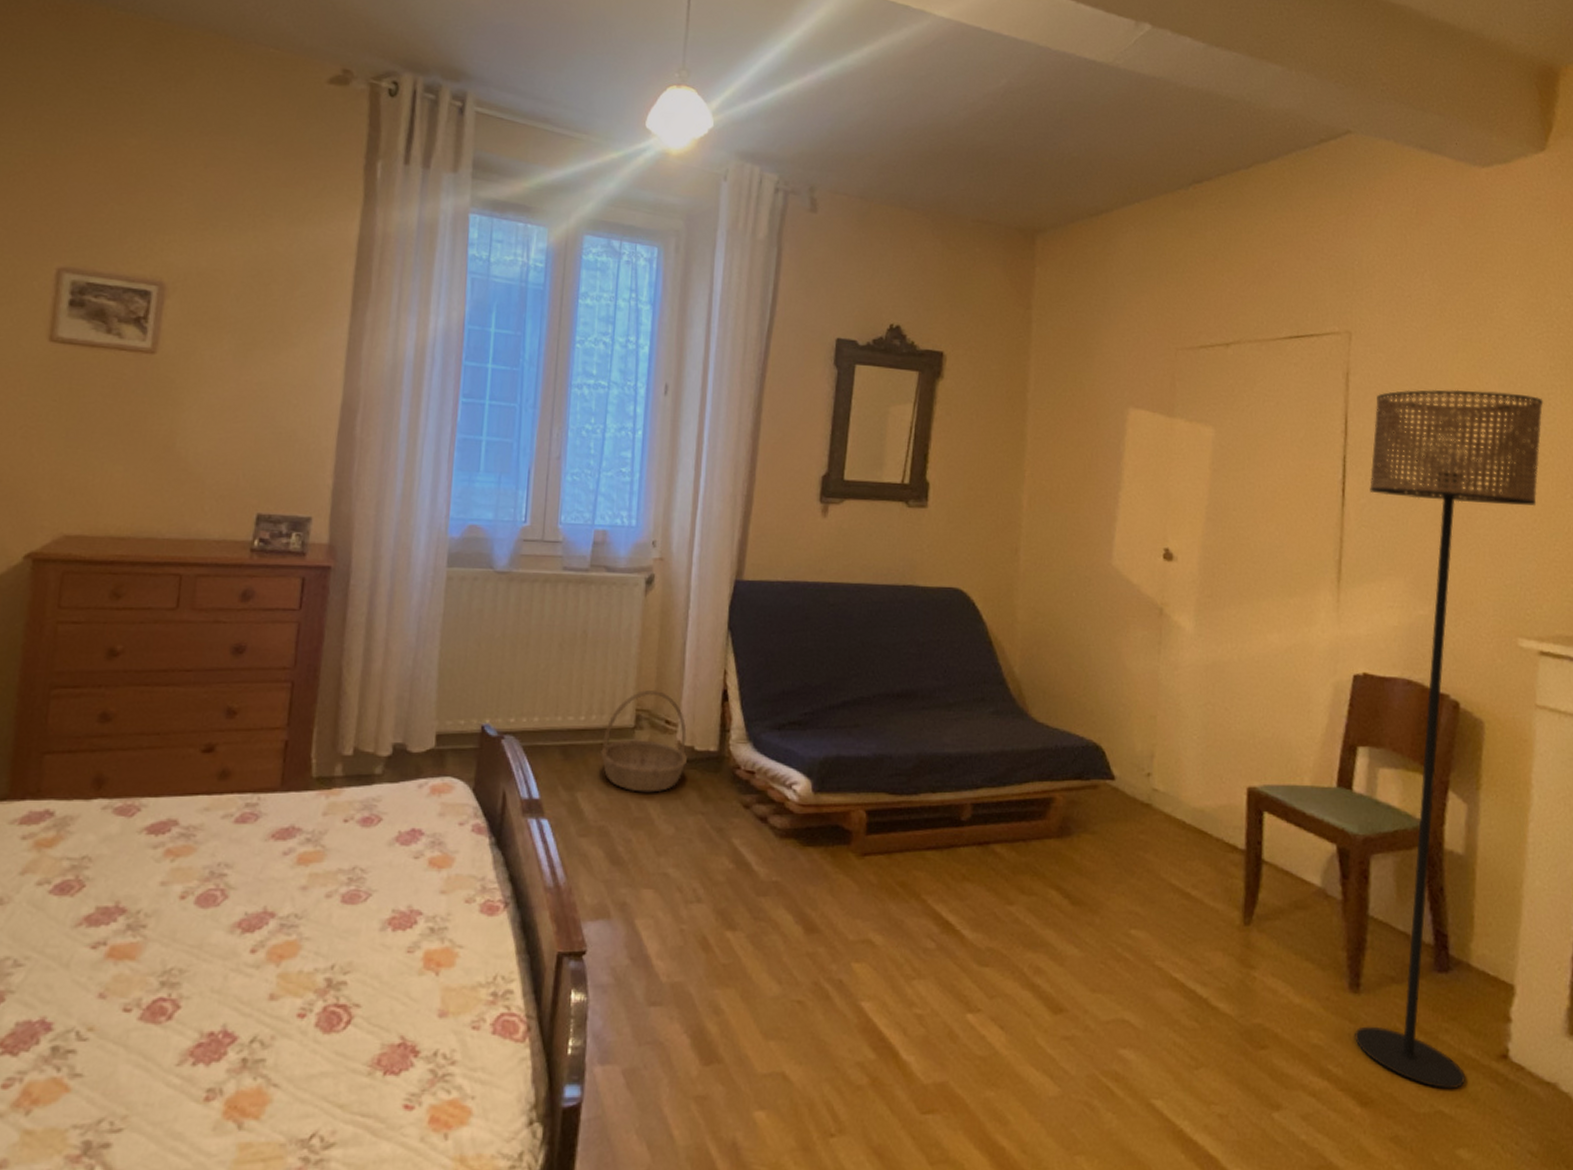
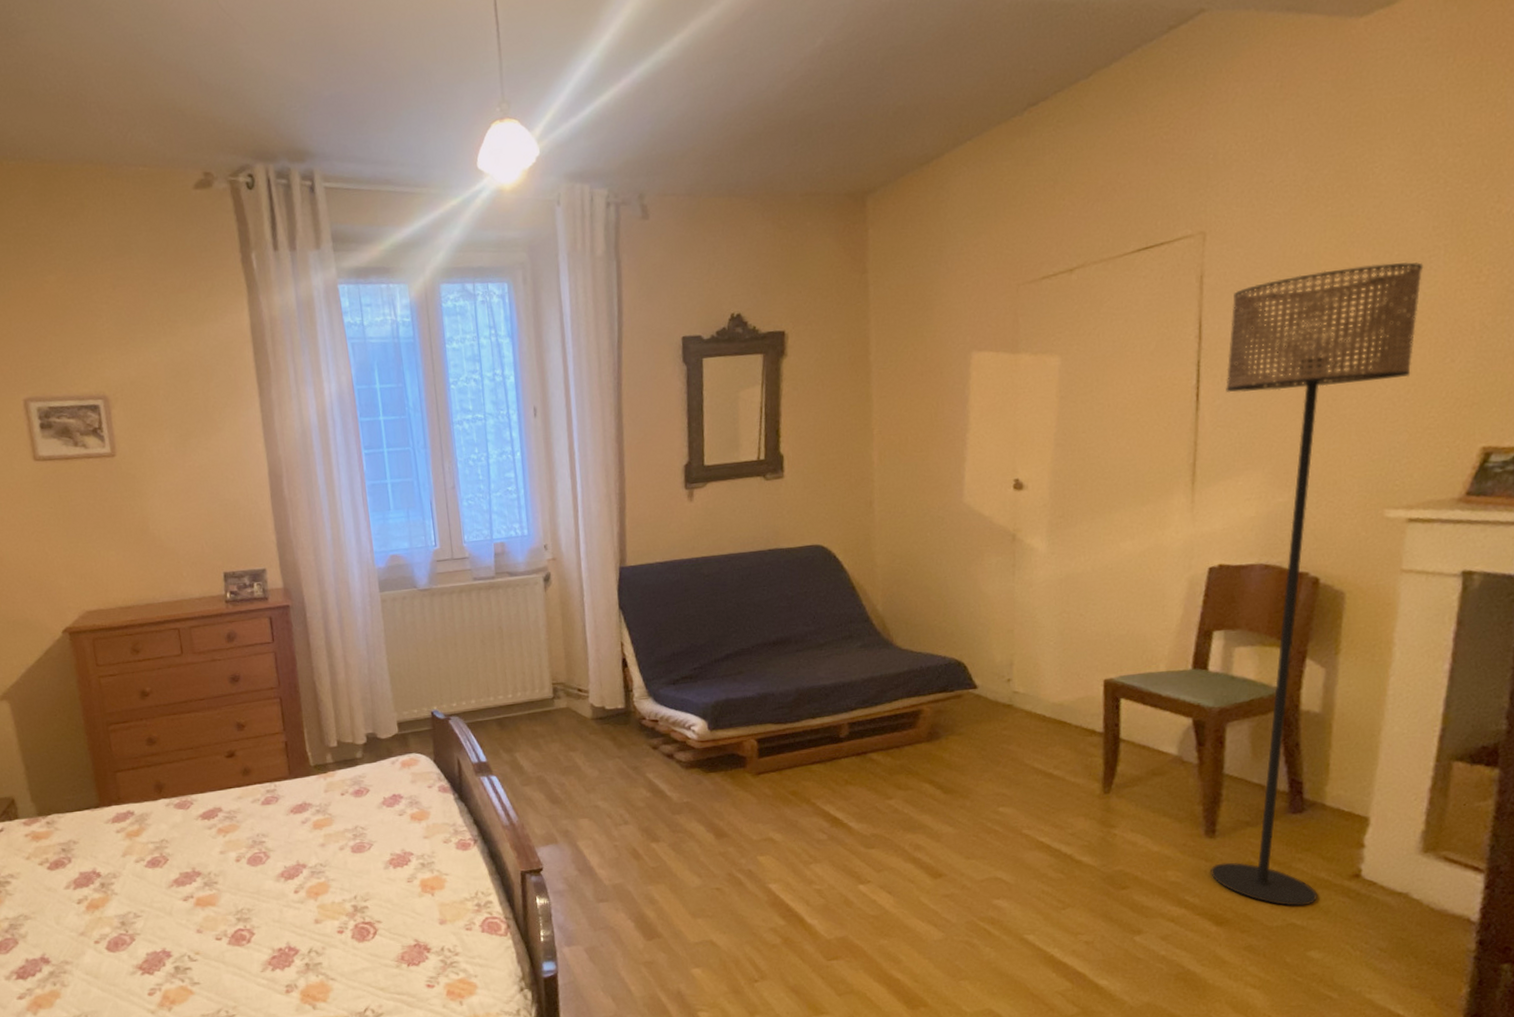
basket: present [599,690,687,793] -> none [528,666,600,748]

